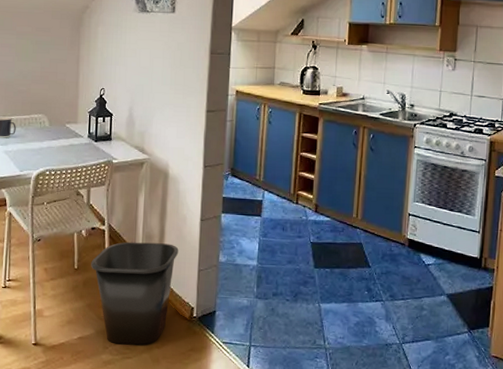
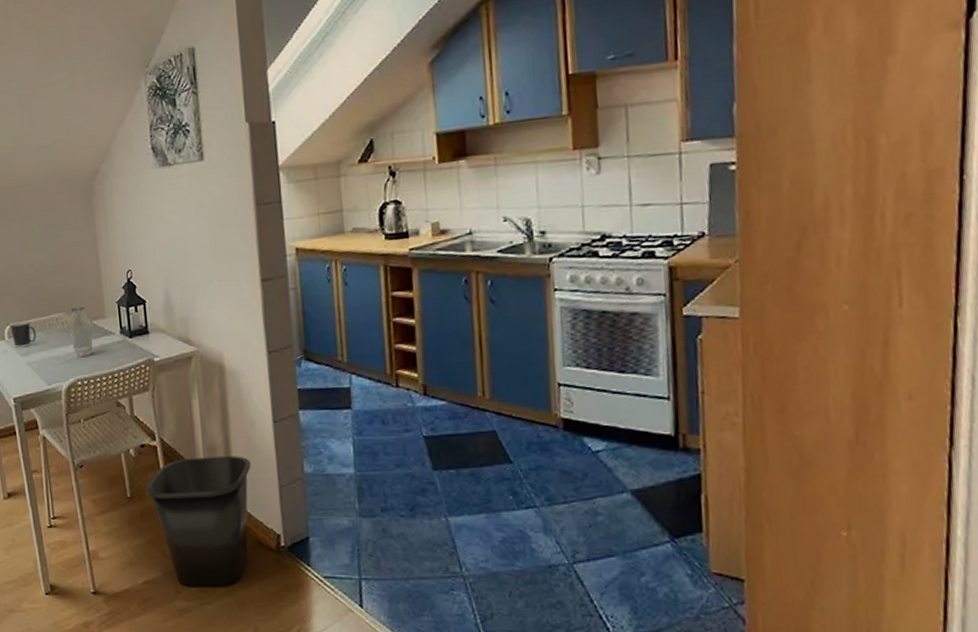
vase: none [45,111,65,152] -> present [68,306,93,357]

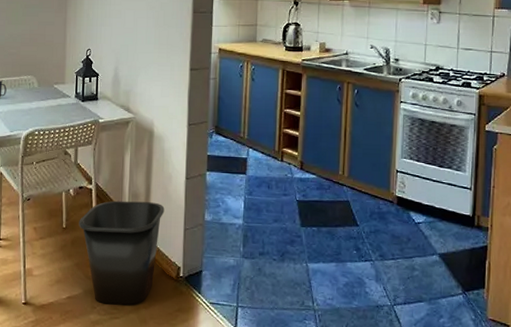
vase: present [68,306,93,357] -> none [34,72,53,112]

